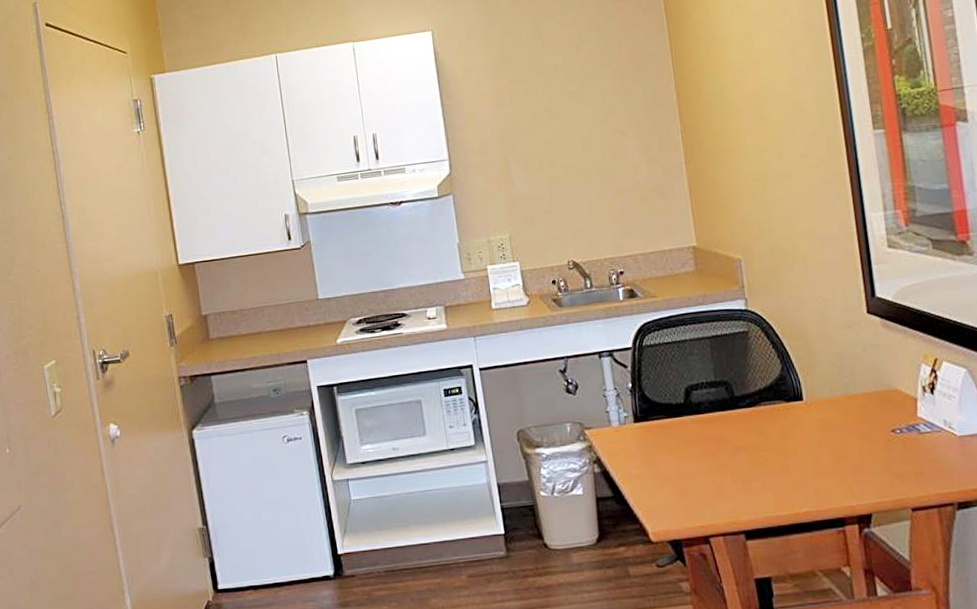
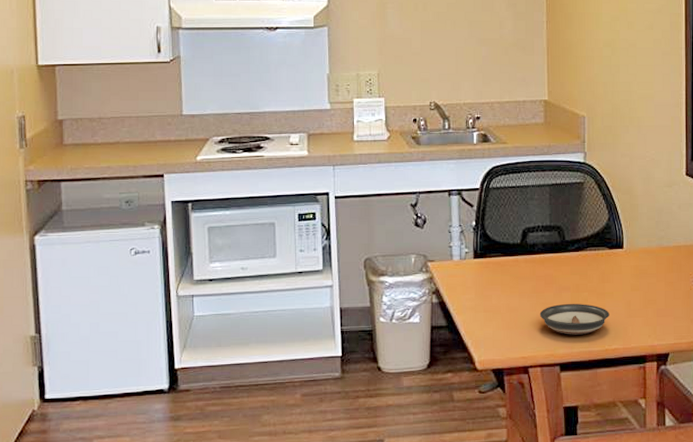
saucer: none [714,464,796,499] -> present [539,304,610,335]

